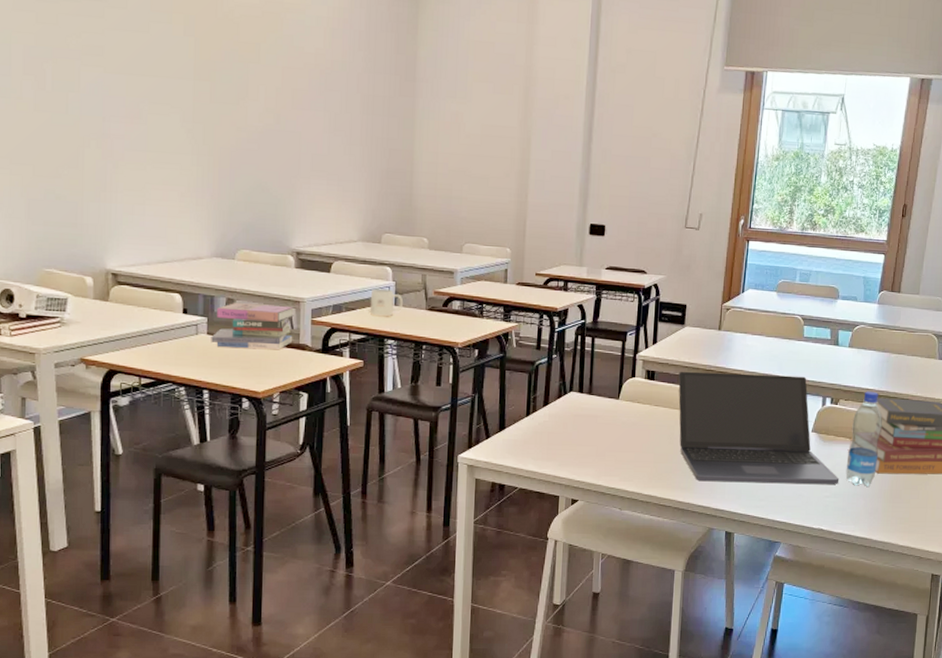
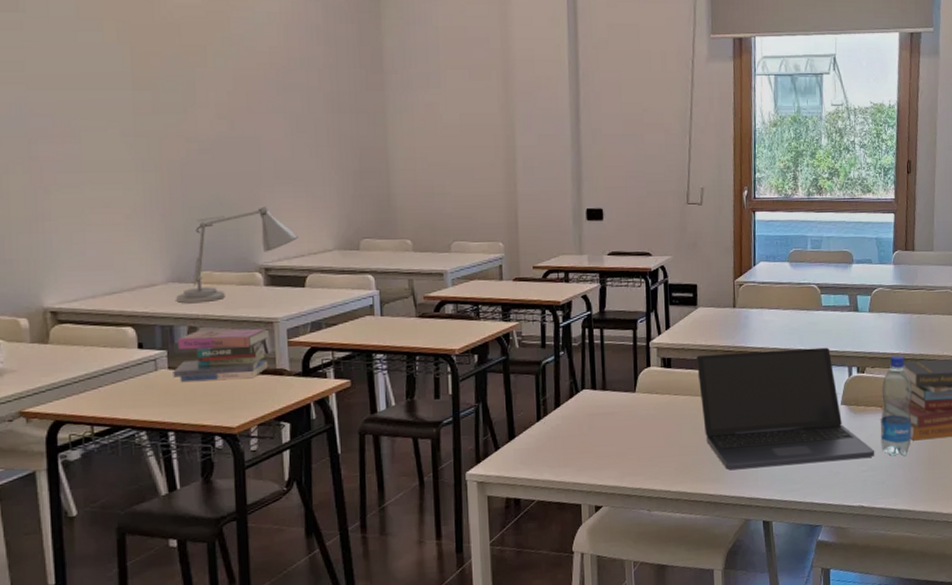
desk lamp: none [218,196,328,278] -> present [176,206,298,304]
mug: present [370,288,404,317] -> none [352,299,391,330]

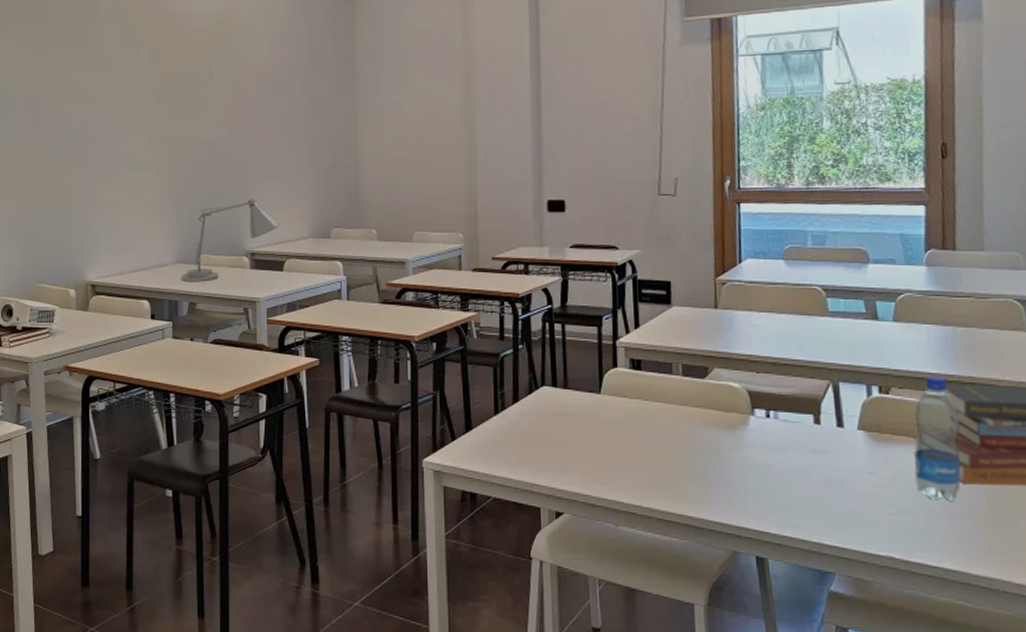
books: present [173,328,269,383] -> none [176,306,251,351]
laptop: present [696,347,875,470] -> none [671,358,908,498]

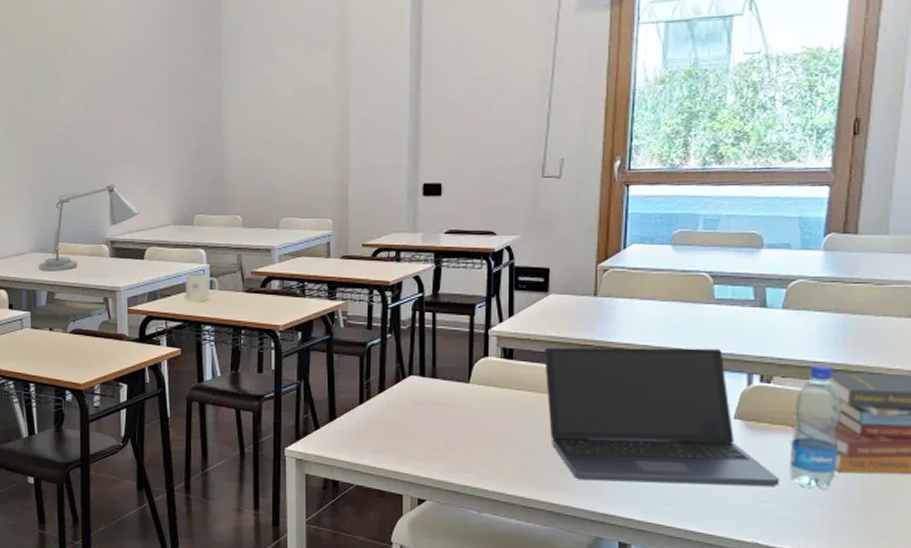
mug: none [322,284,356,313] -> present [185,272,219,302]
laptop: none [671,358,908,498] -> present [544,347,780,486]

